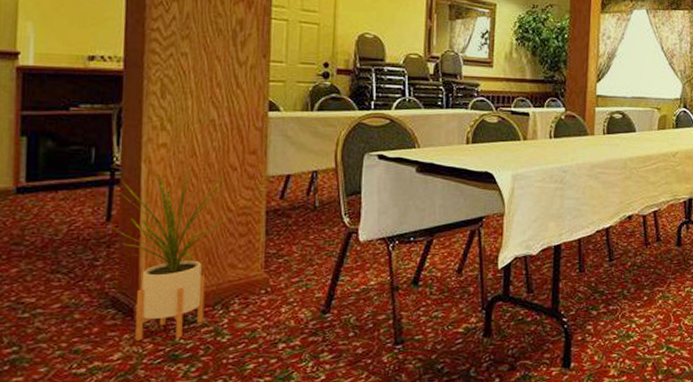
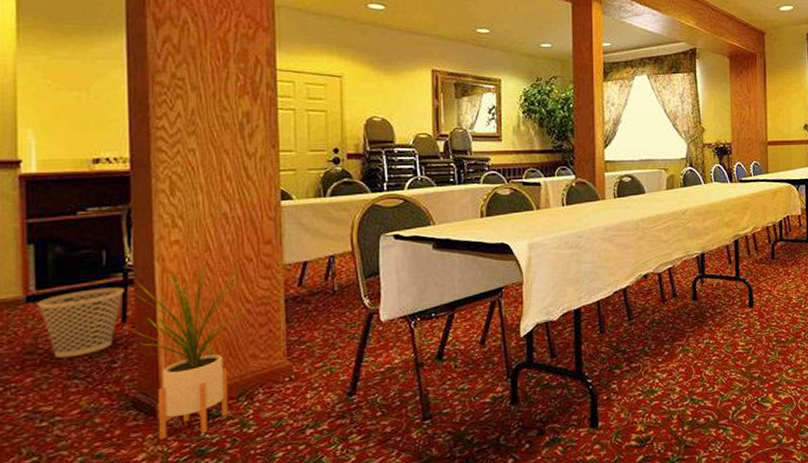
wastebasket: none [26,185,111,252] -> present [37,287,124,358]

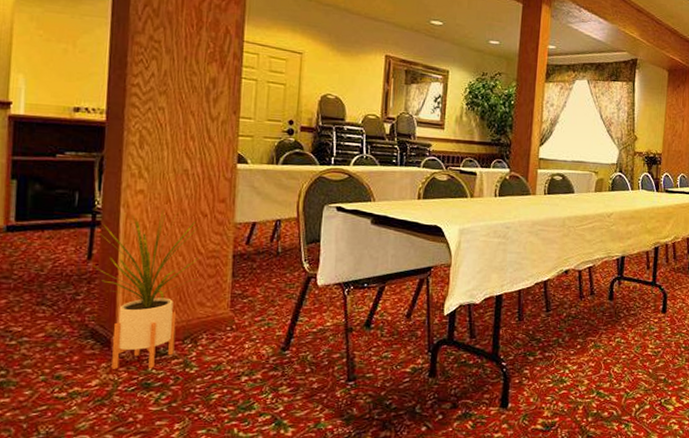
wastebasket: present [37,287,124,358] -> none [15,226,92,286]

